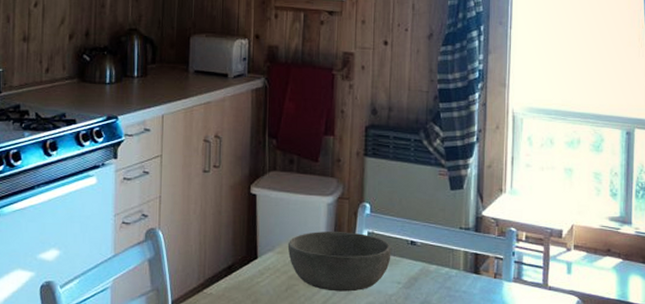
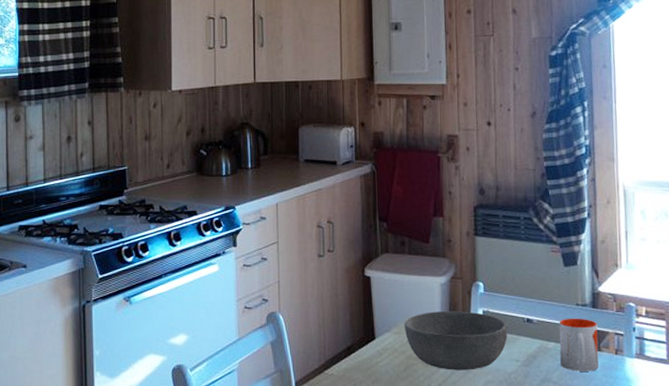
mug: none [441,241,479,294] -> present [558,318,599,371]

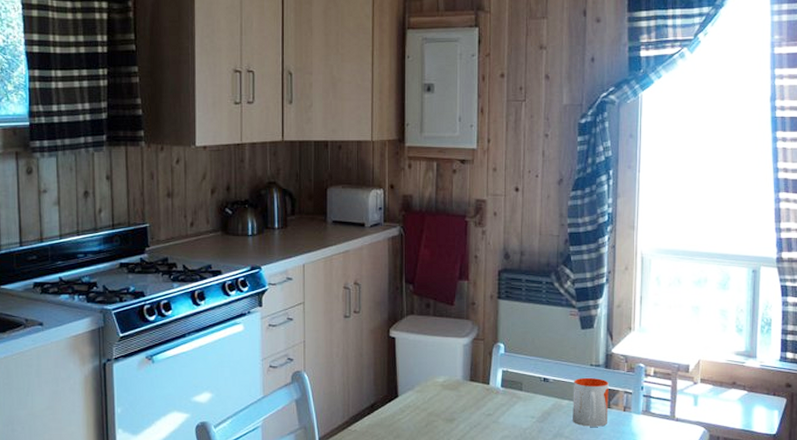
bowl: present [404,311,508,370] -> none [426,371,525,426]

